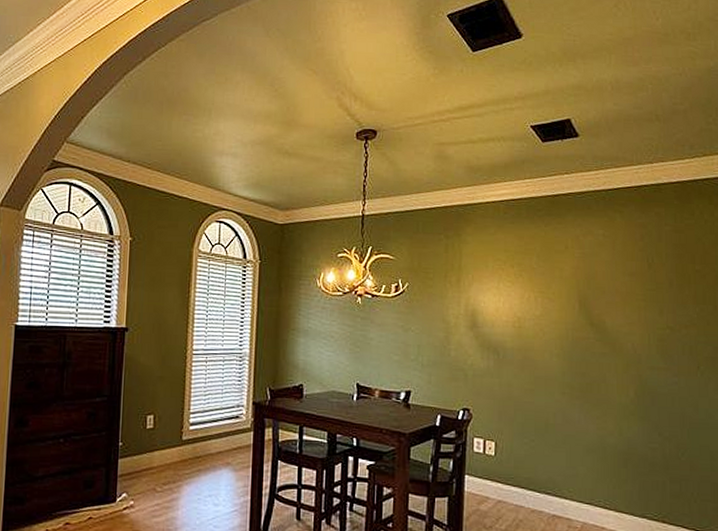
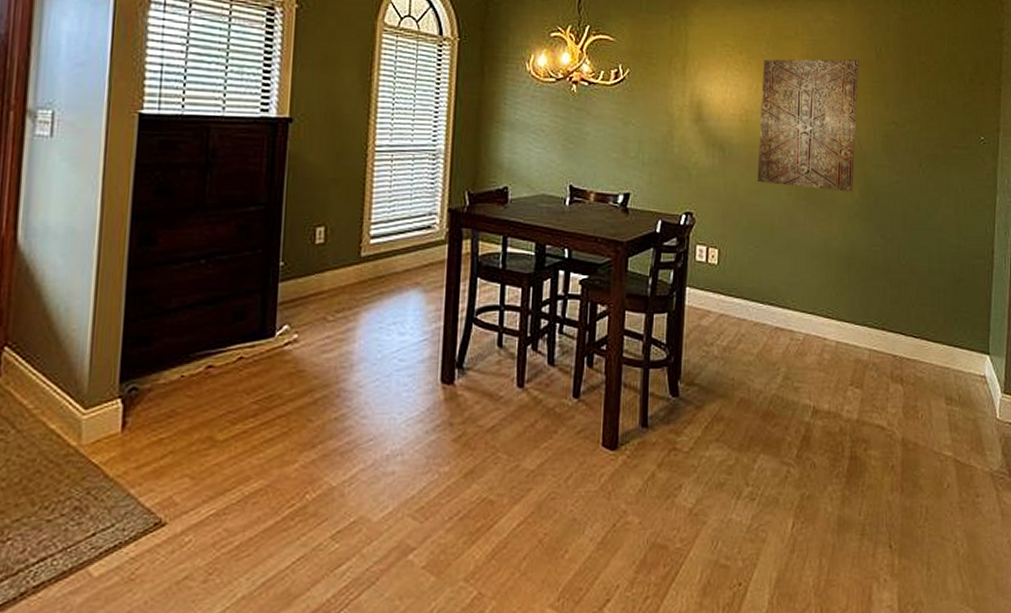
wall art: none [532,269,631,392] -> present [758,59,859,192]

